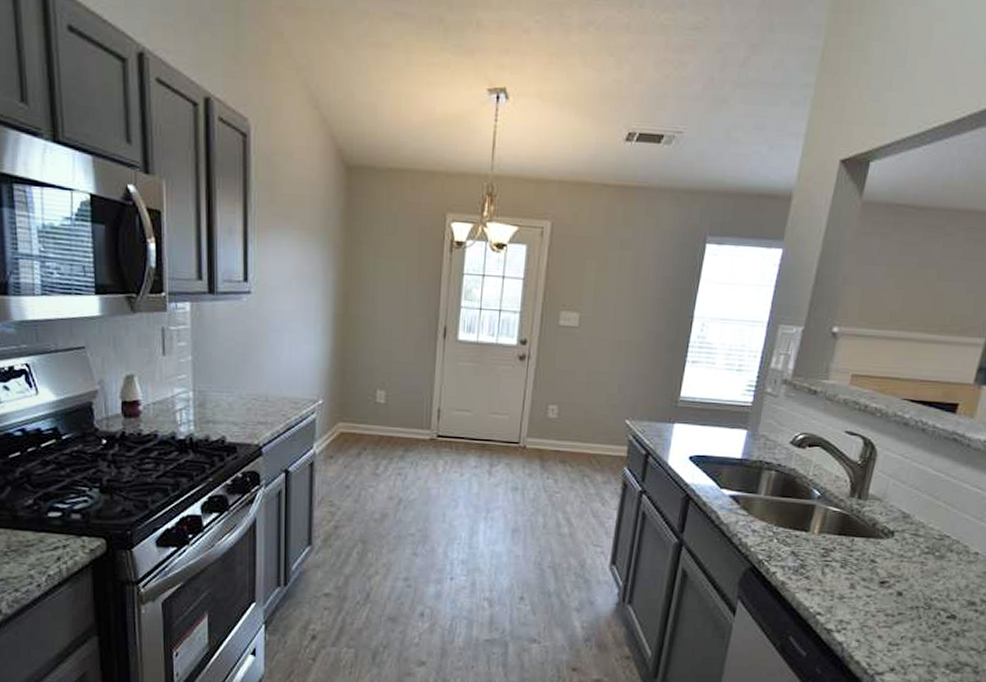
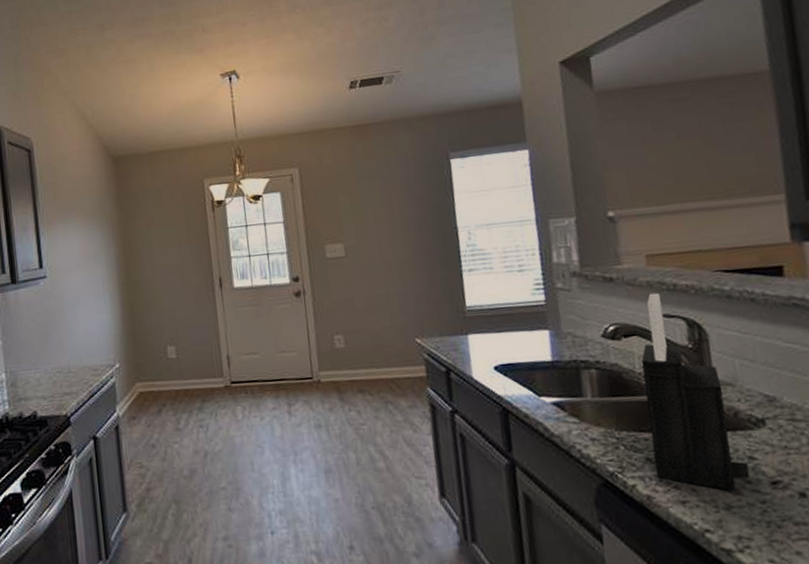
knife block: none [795,410,874,585] -> present [641,292,750,491]

